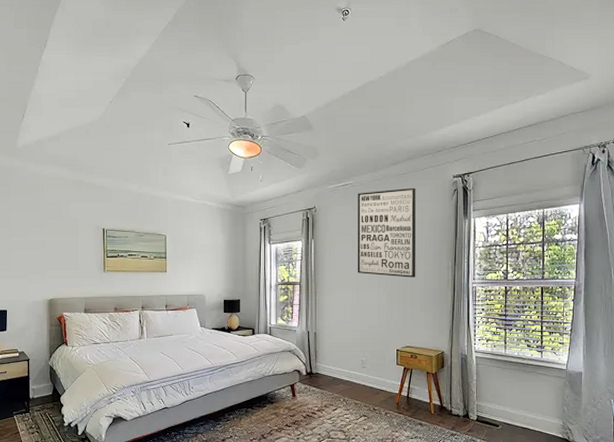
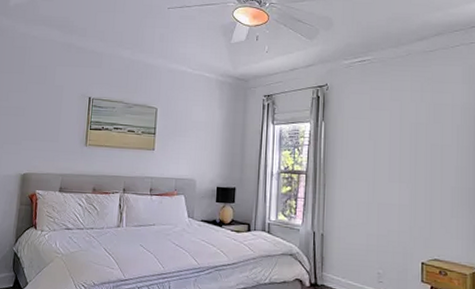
wall art: present [357,187,416,278] -> none [375,67,446,174]

